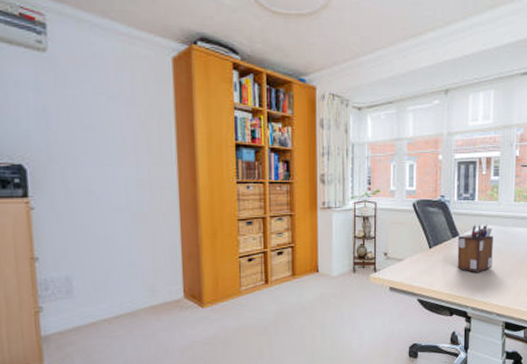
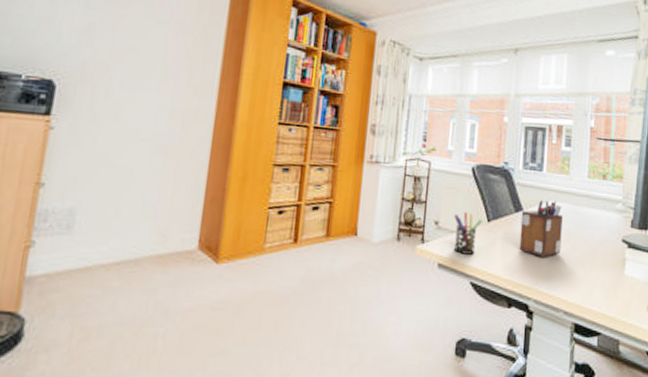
pen holder: none [400,242,424,277] -> present [454,212,482,255]

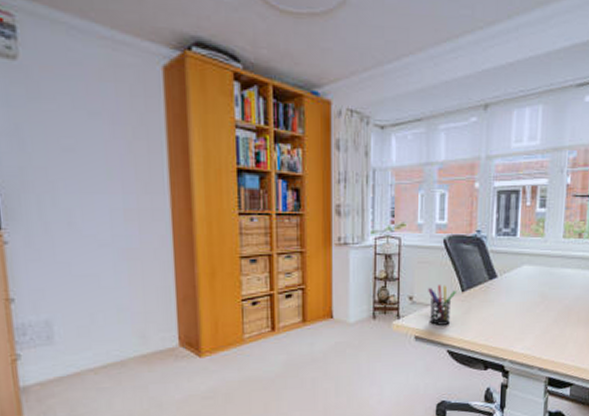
desk organizer: present [519,200,563,257] -> none [494,265,537,320]

